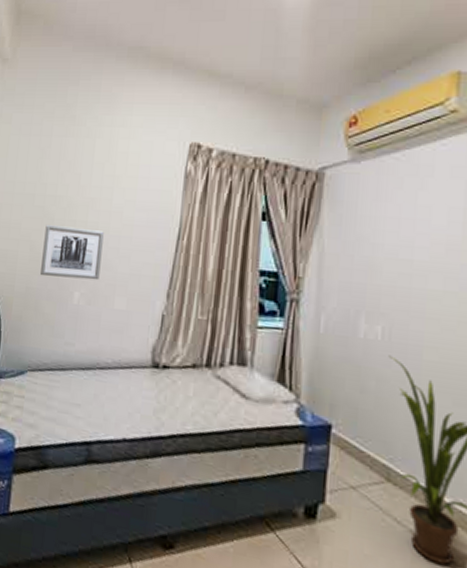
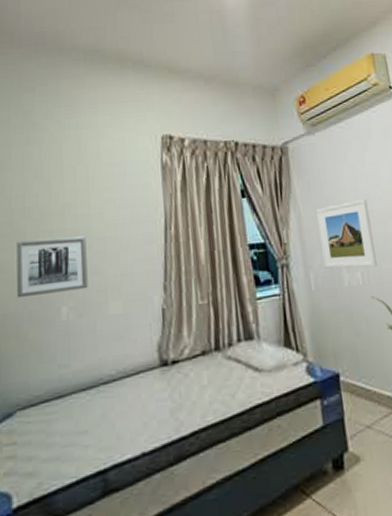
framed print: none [339,245,409,325] -> present [317,199,377,269]

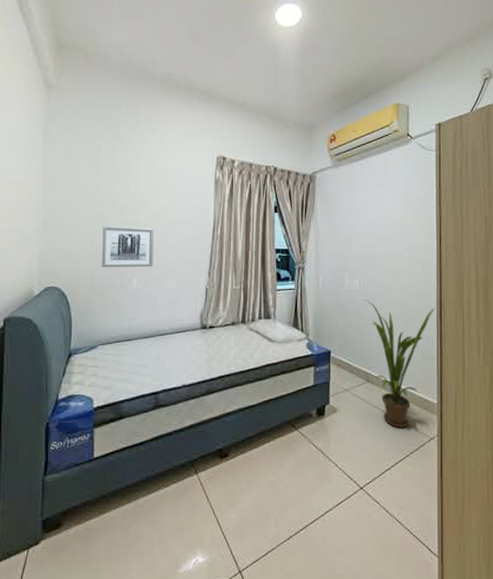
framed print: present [317,199,377,269] -> none [331,225,373,278]

